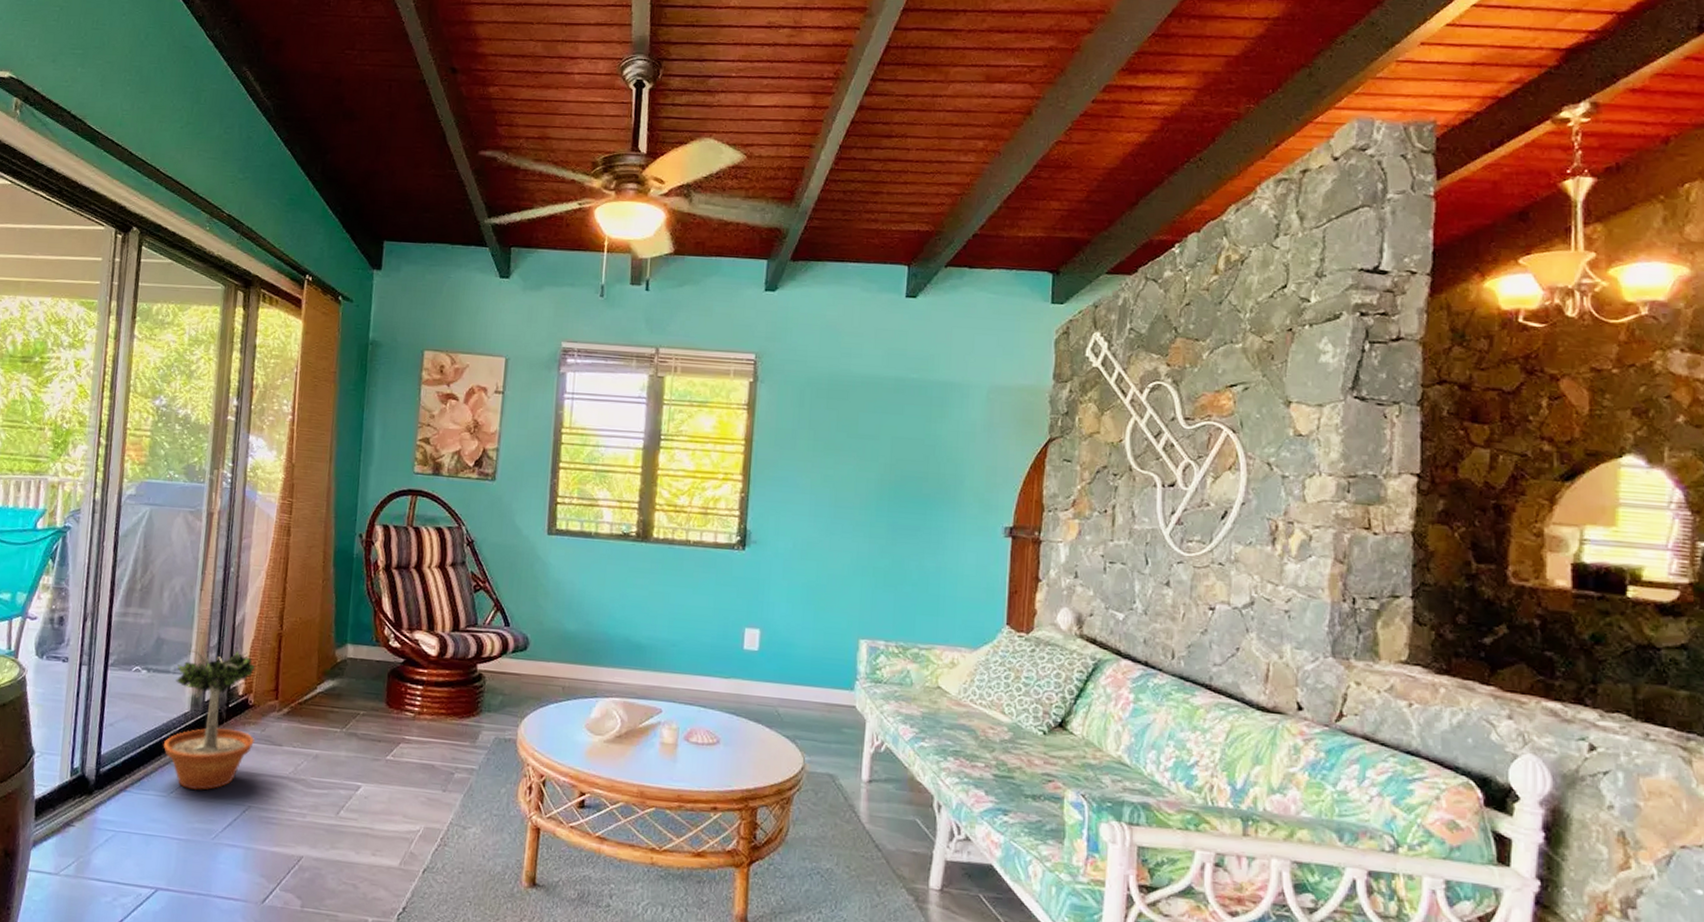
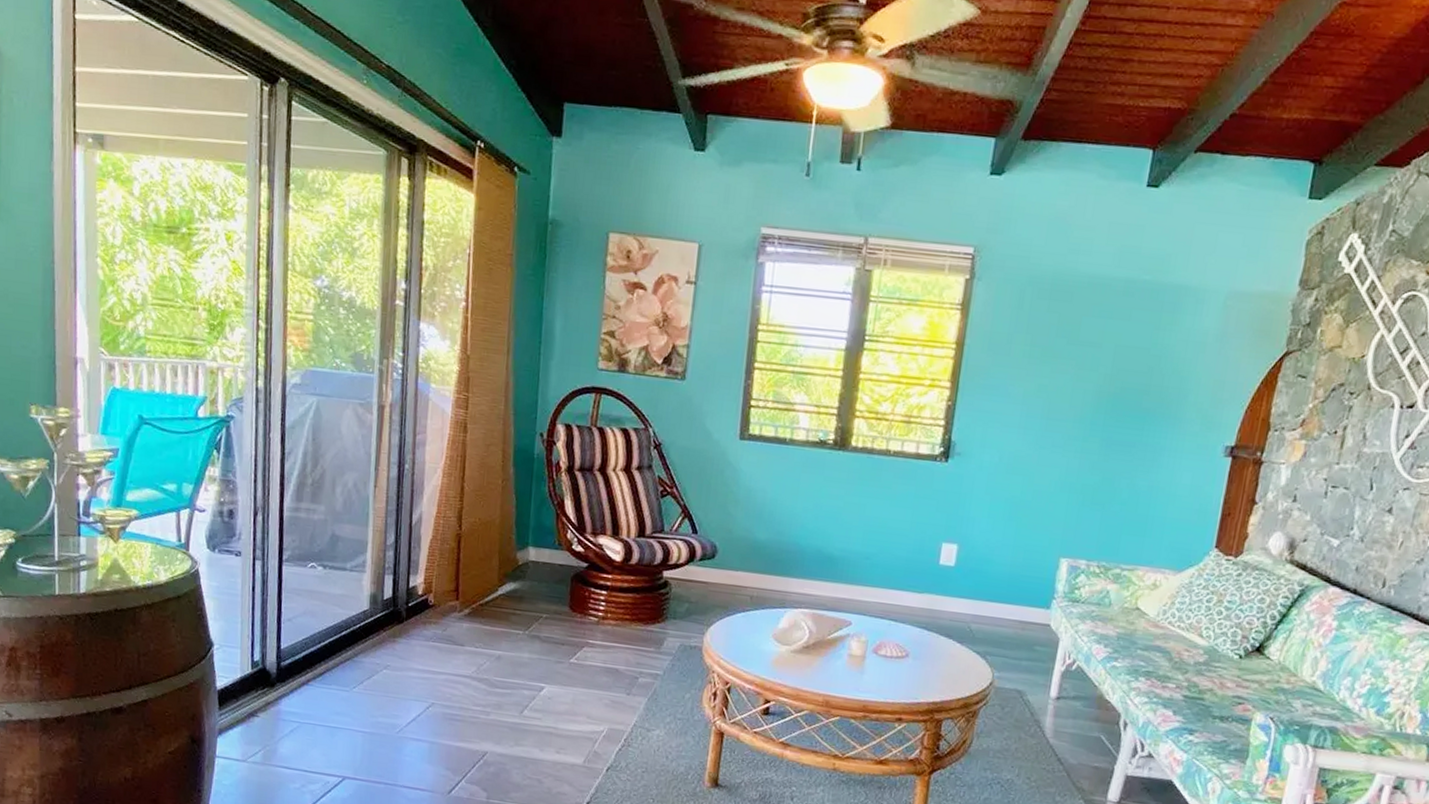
potted tree: present [163,640,256,791] -> none [343,538,436,687]

